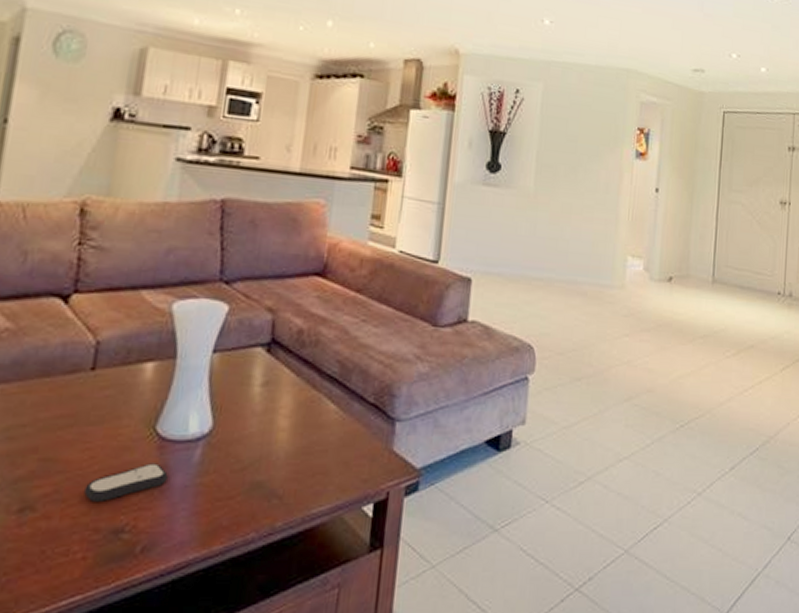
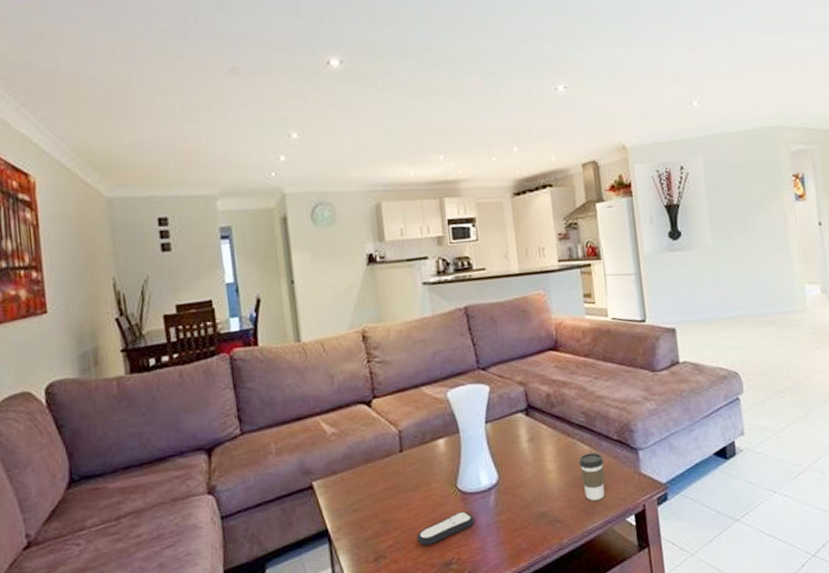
coffee cup: none [318,414,351,477] -> present [579,452,605,501]

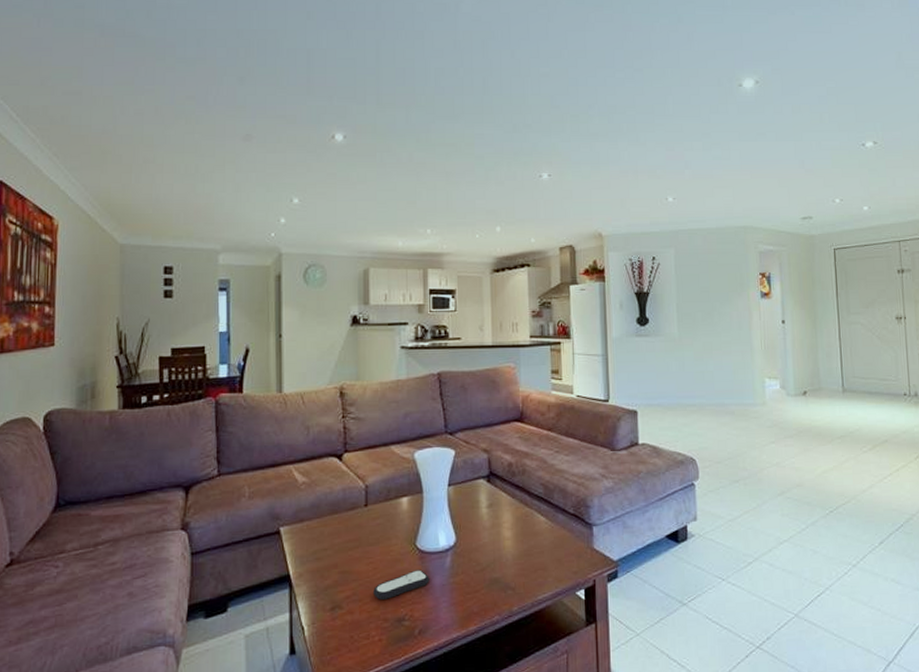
coffee cup: present [579,452,605,501] -> none [535,524,559,572]

